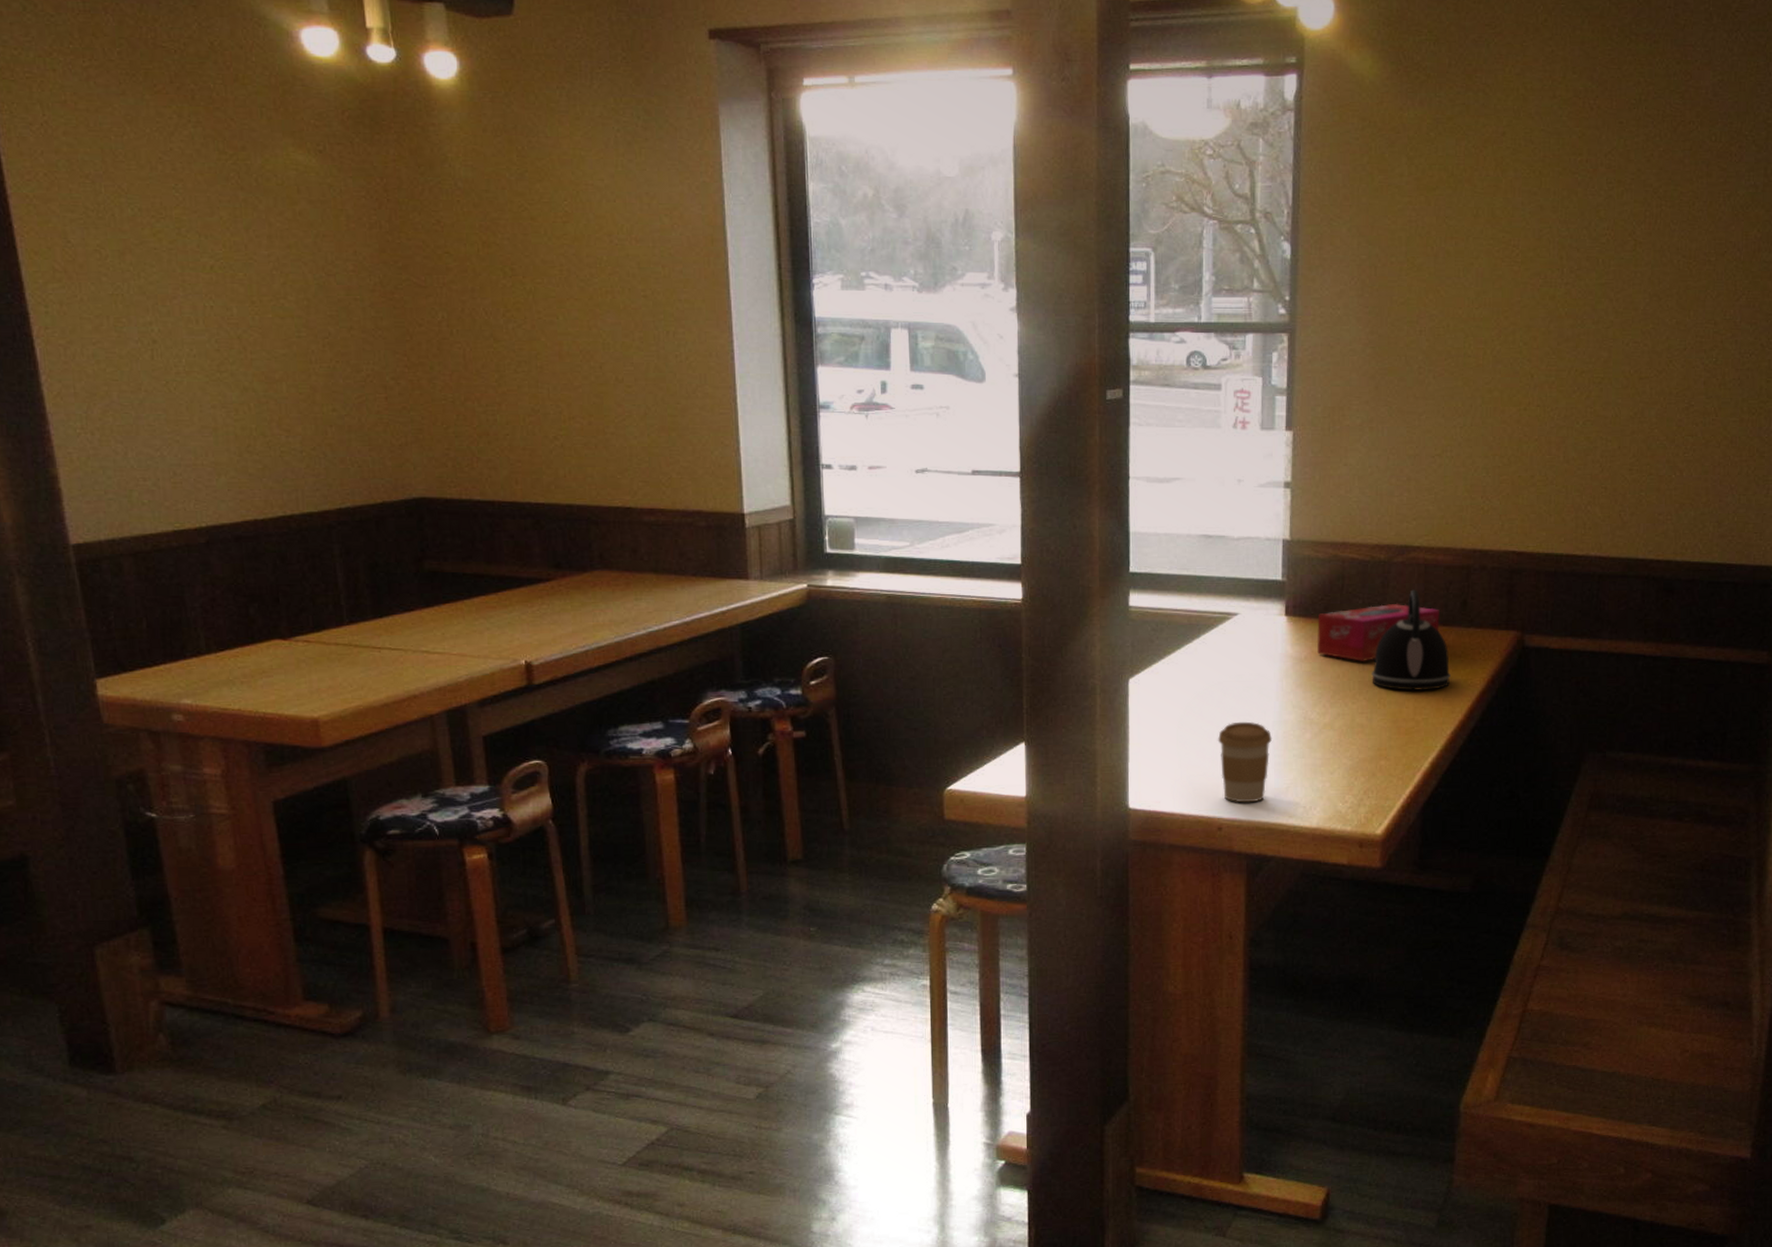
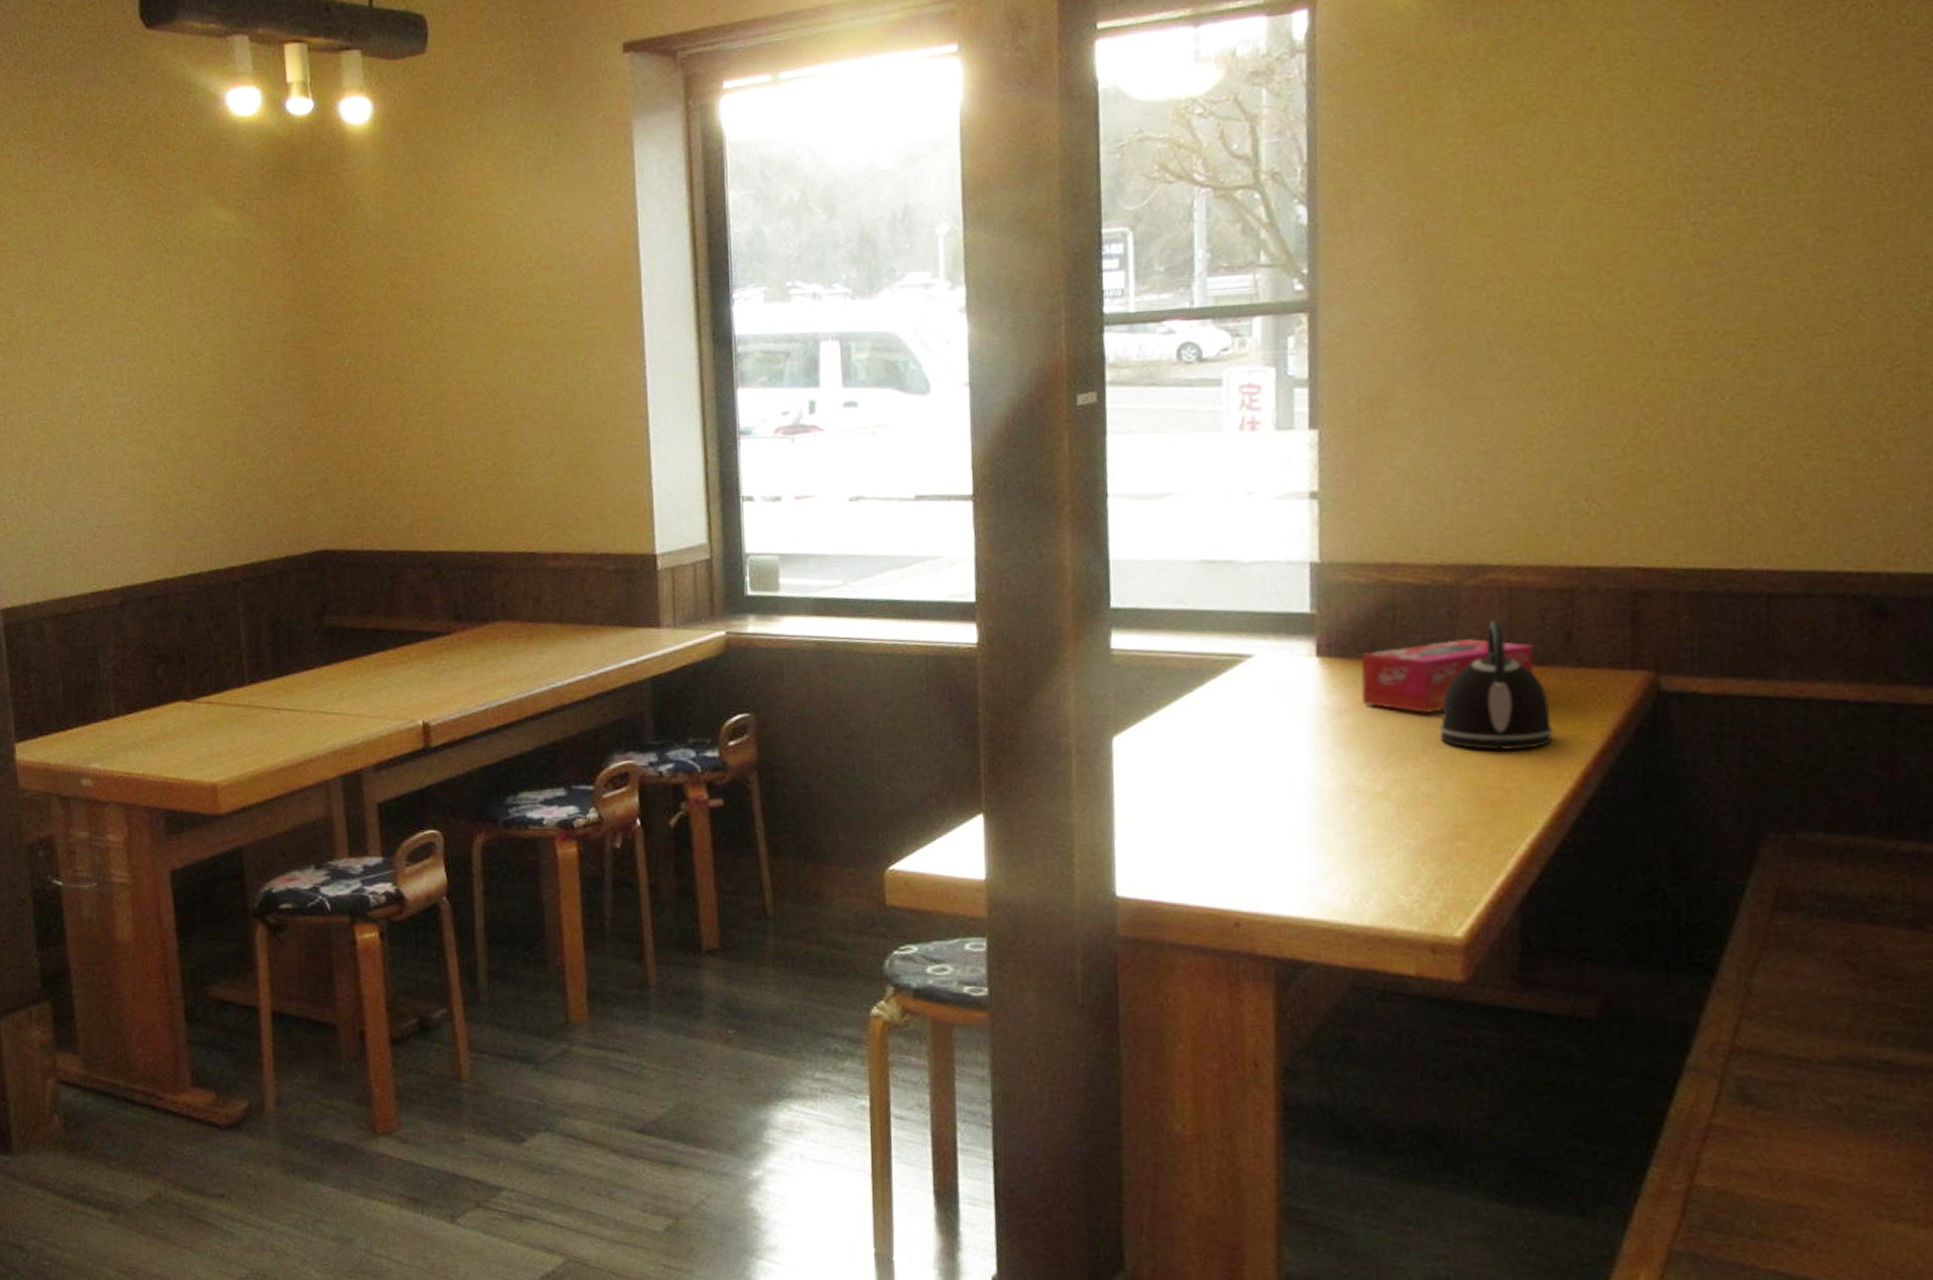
coffee cup: present [1217,721,1273,803] -> none [1230,789,1305,893]

